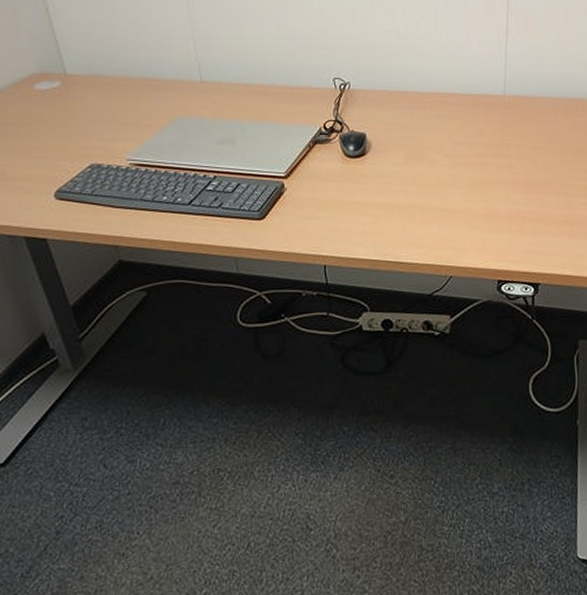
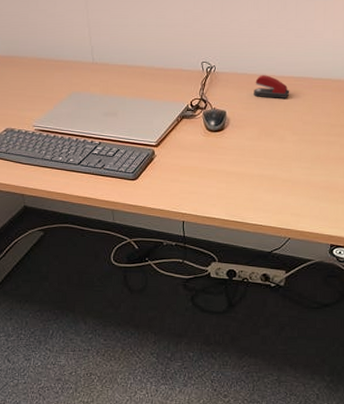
stapler: none [396,91,437,117] -> present [254,75,290,98]

